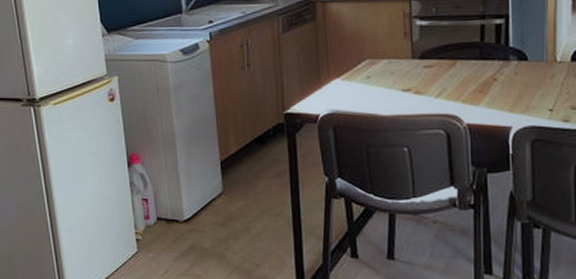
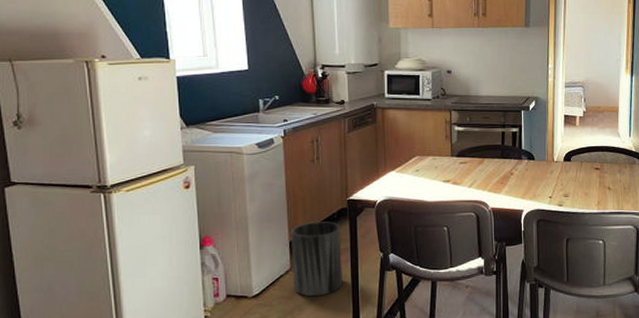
trash can: none [222,139,282,225] -> present [292,221,342,297]

